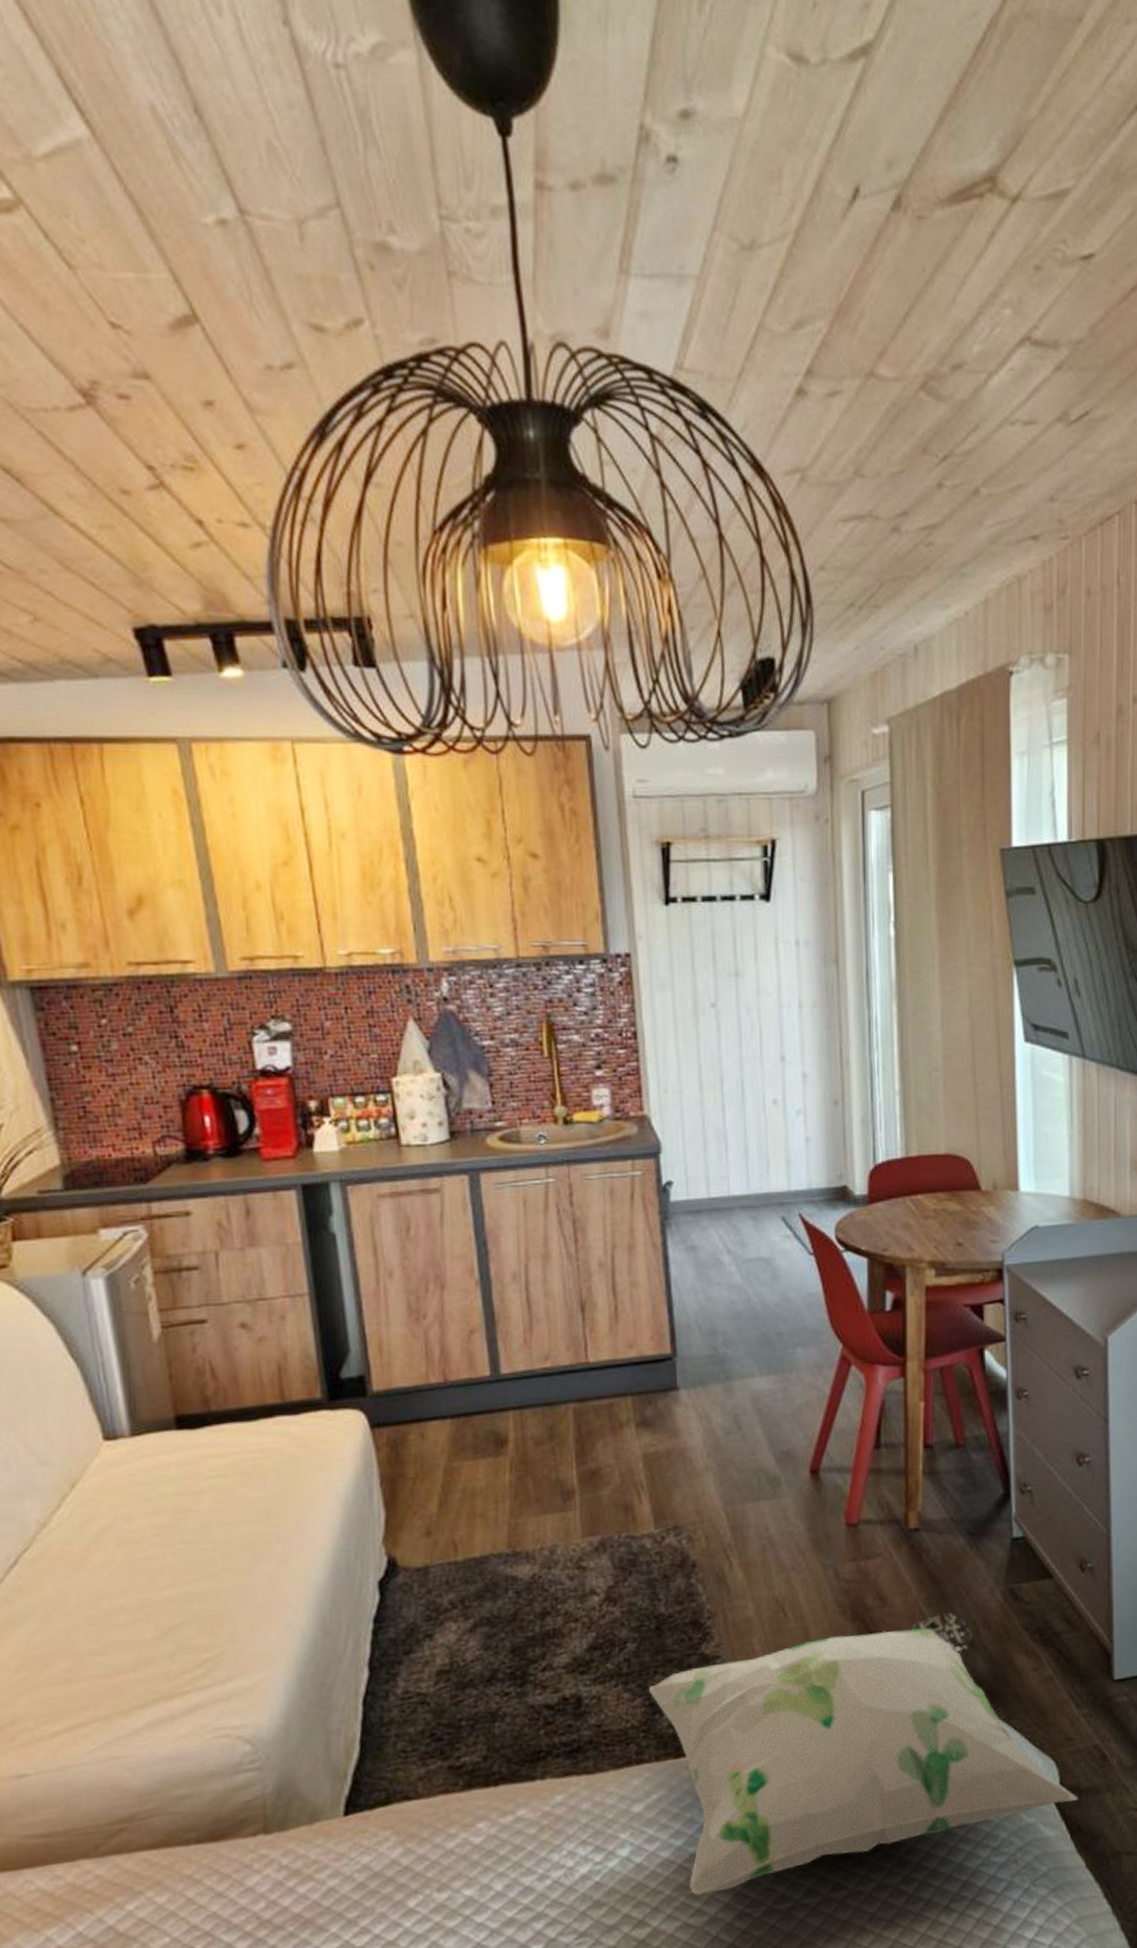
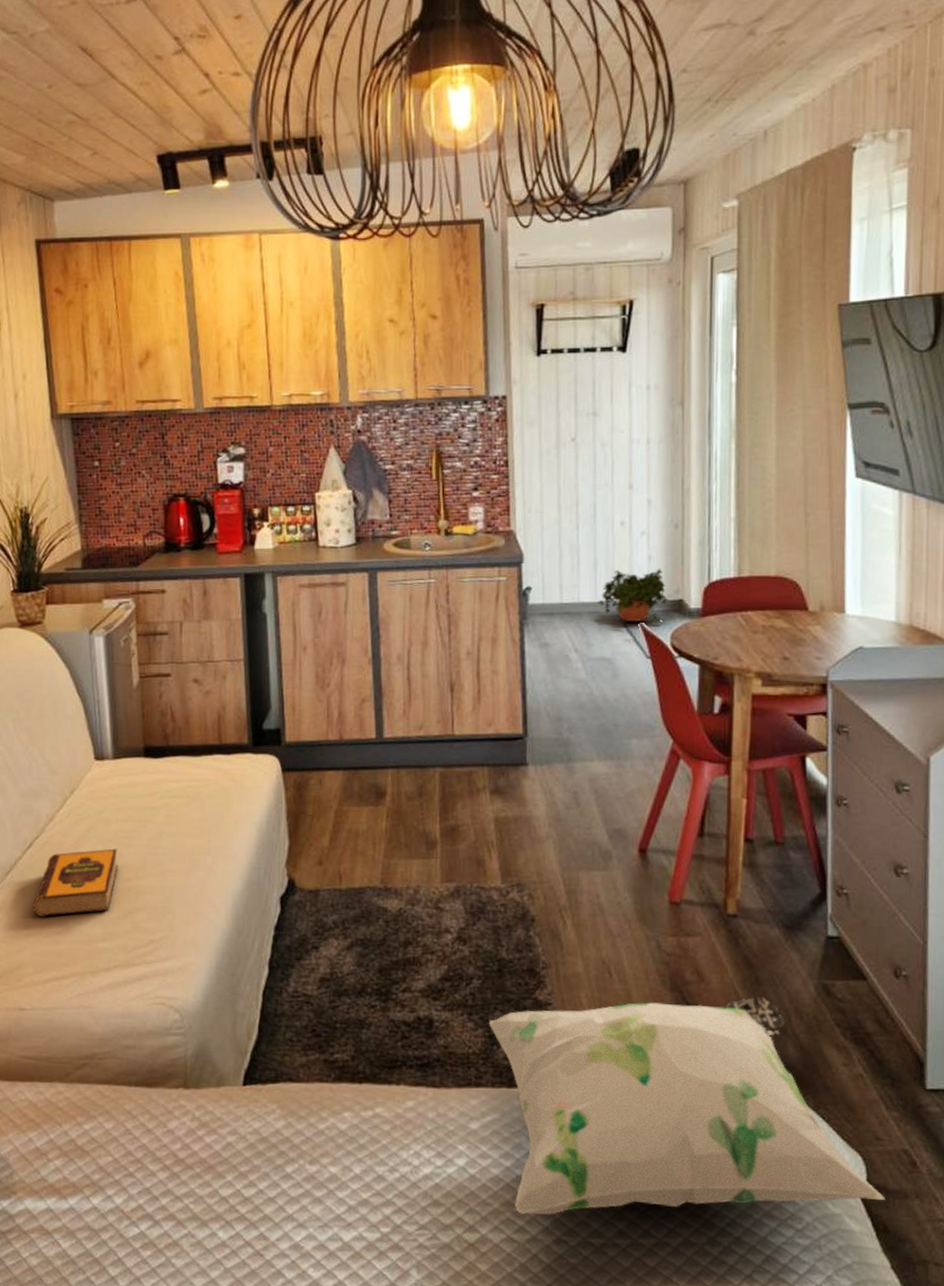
hardback book: none [25,1551,150,1653] -> present [32,848,118,917]
potted plant: none [751,1152,831,1214] -> present [598,569,668,623]

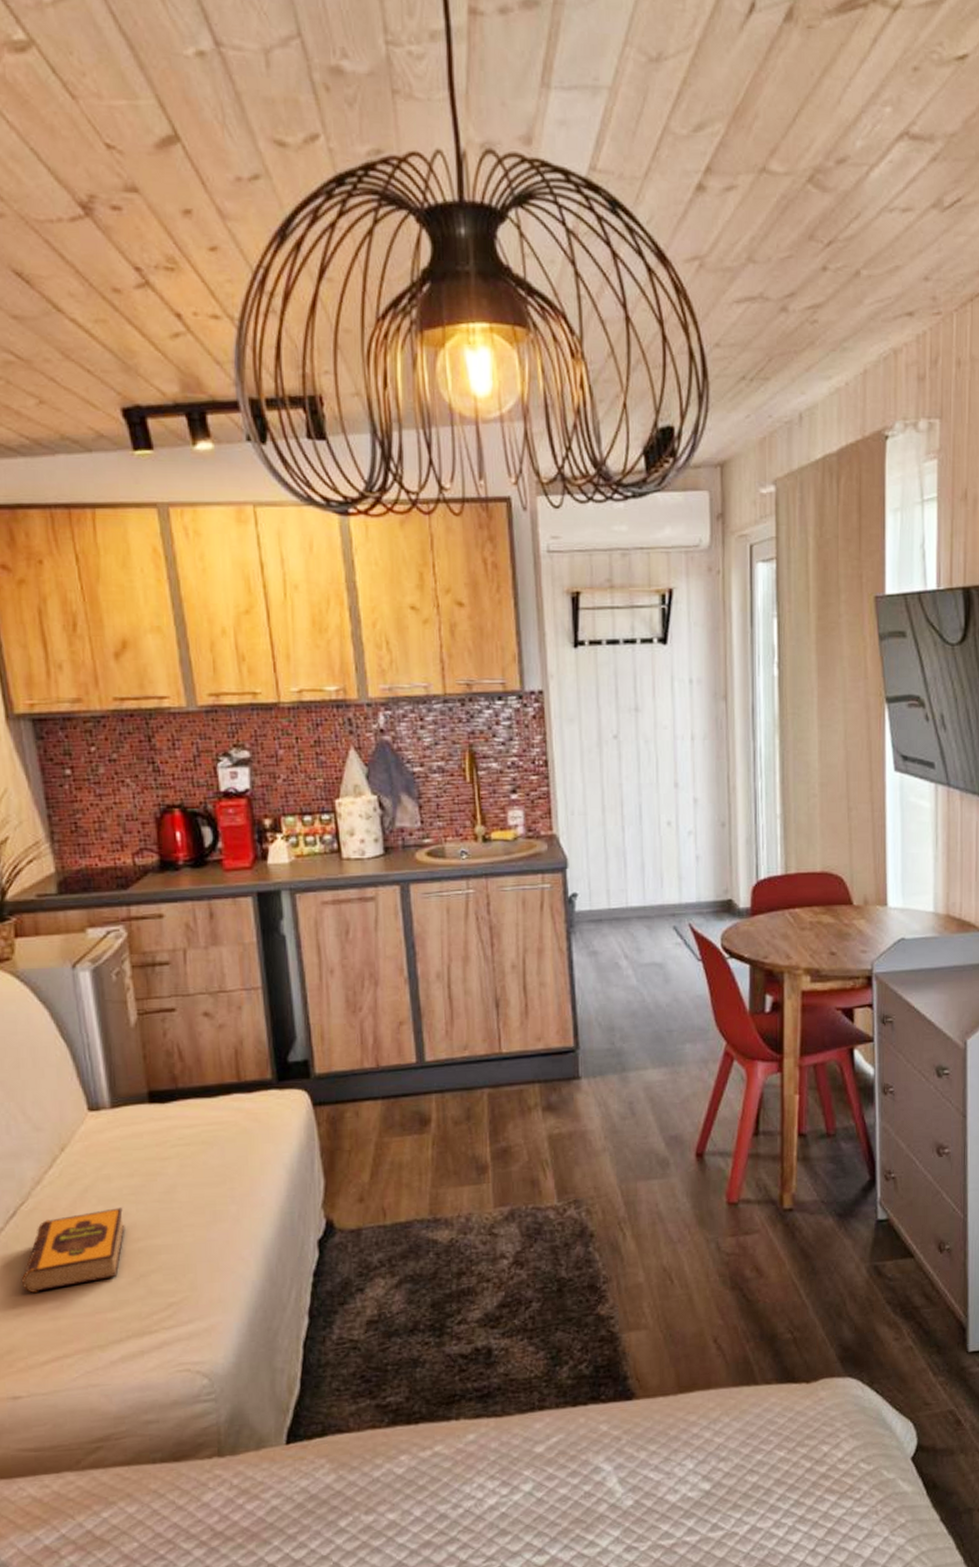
decorative pillow: present [488,996,885,1216] -> none [550,1284,934,1530]
potted plant: present [598,569,668,623] -> none [646,869,717,925]

